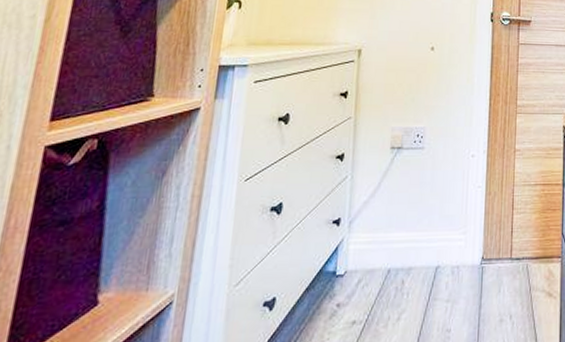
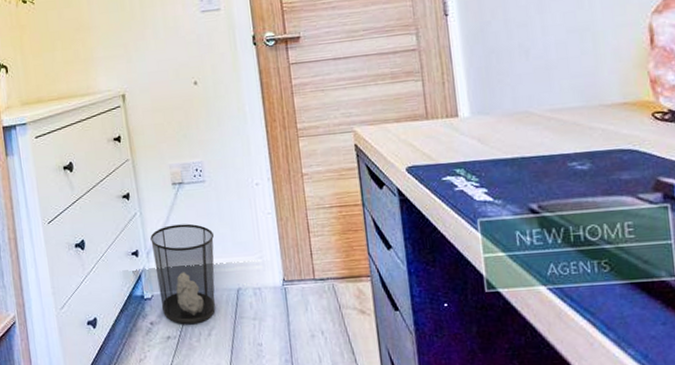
waste bin: none [353,192,422,307] -> present [150,223,215,325]

